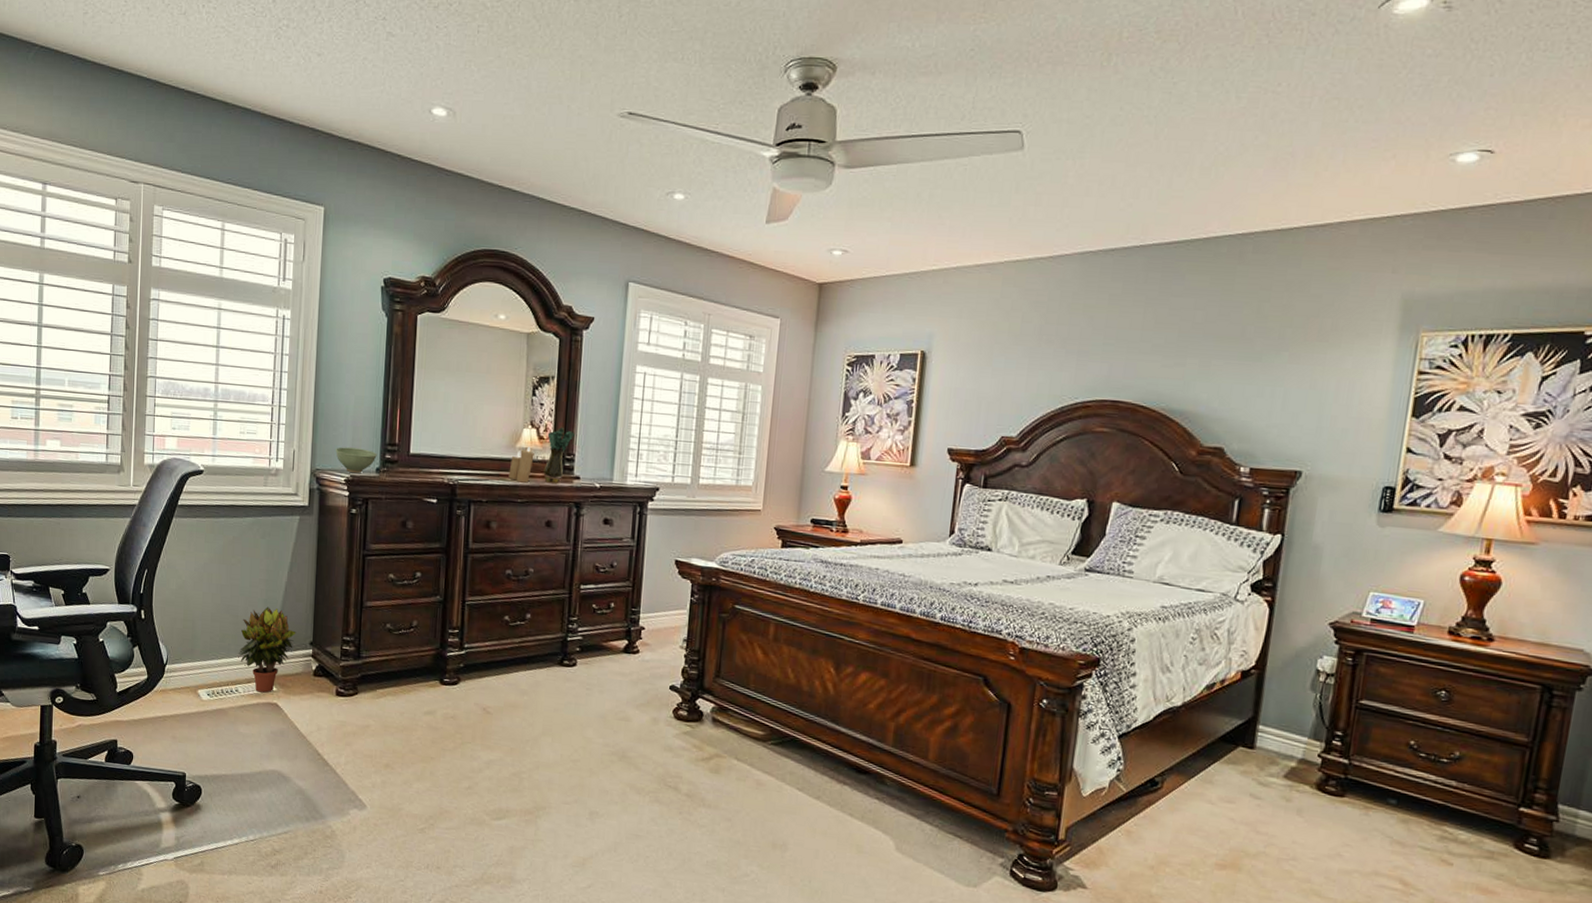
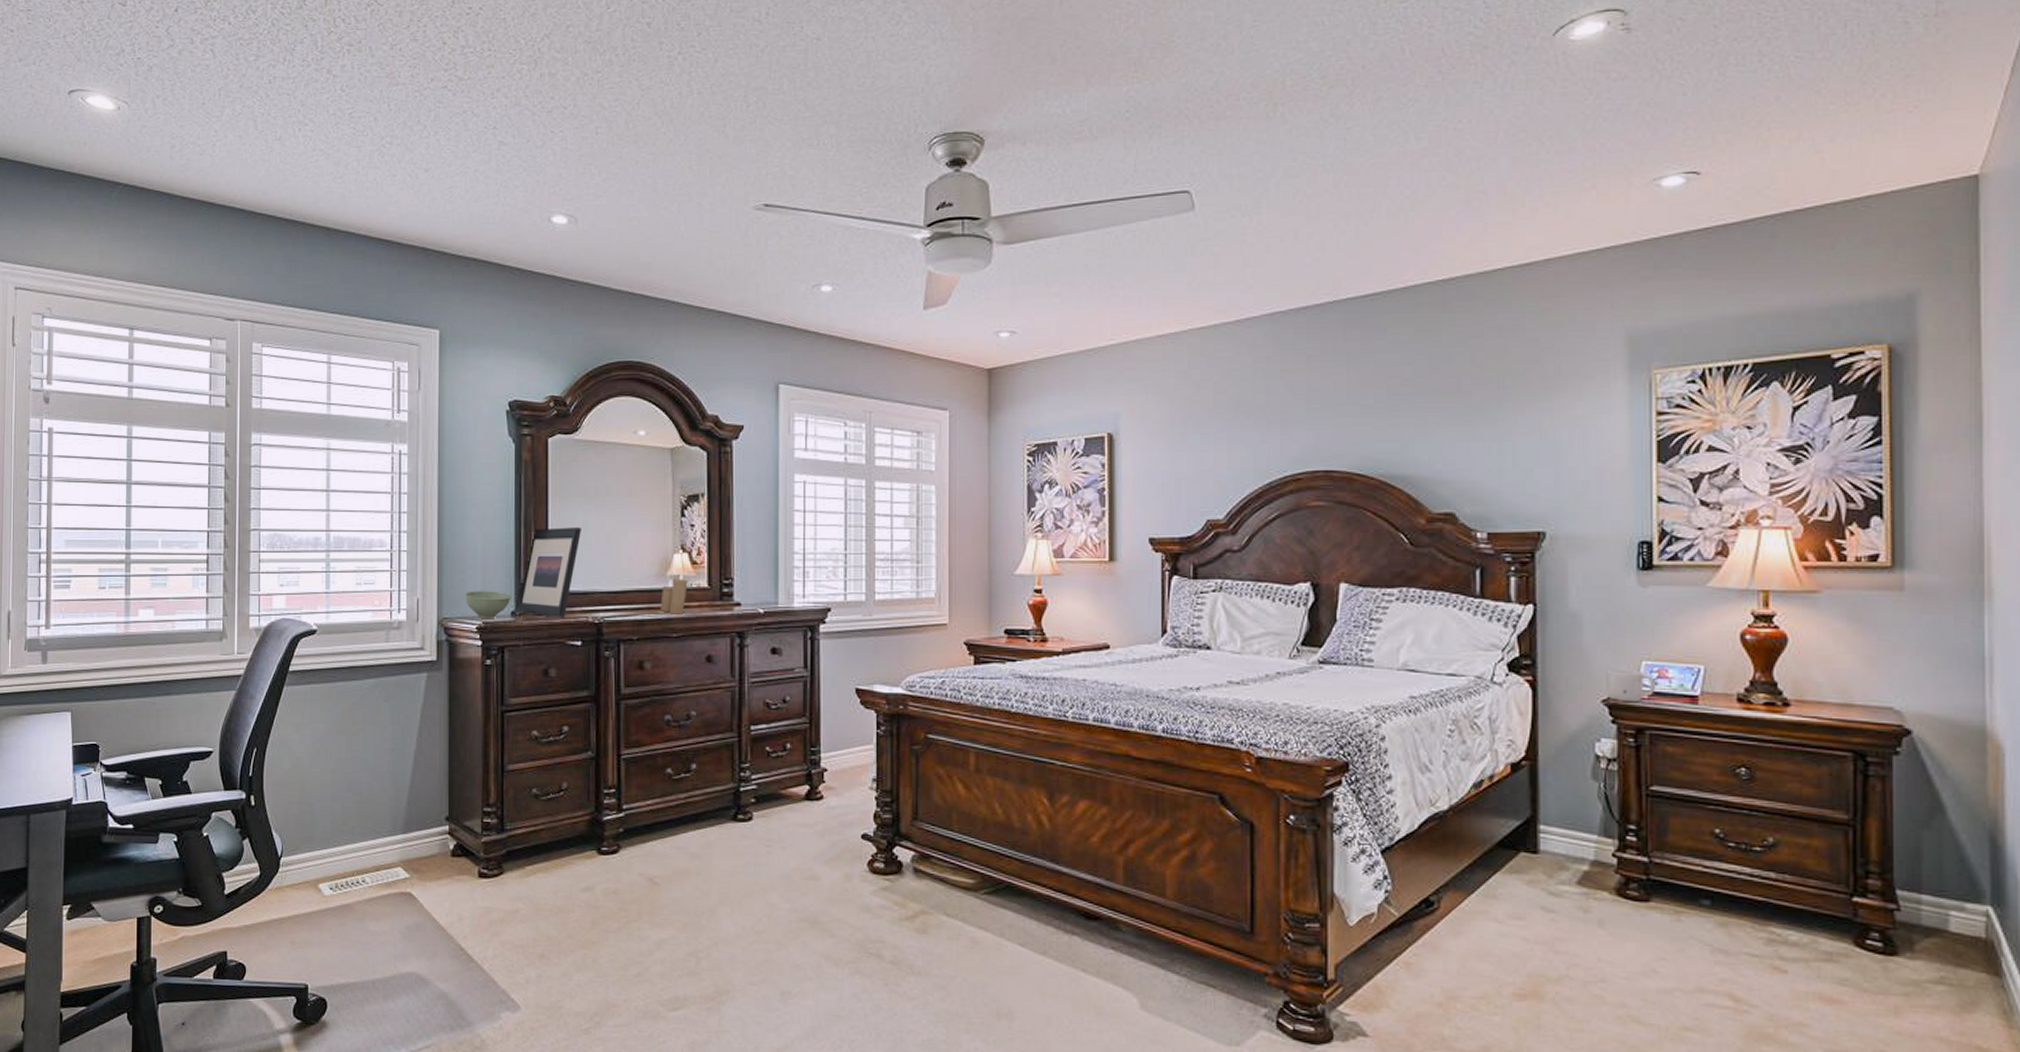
potted plant: present [238,606,296,693] -> none [363,780,429,881]
picture frame: none [380,396,443,477] -> present [515,527,581,618]
vase: present [543,425,575,484] -> none [699,547,731,613]
mug: none [1334,595,1380,628] -> present [1606,668,1656,703]

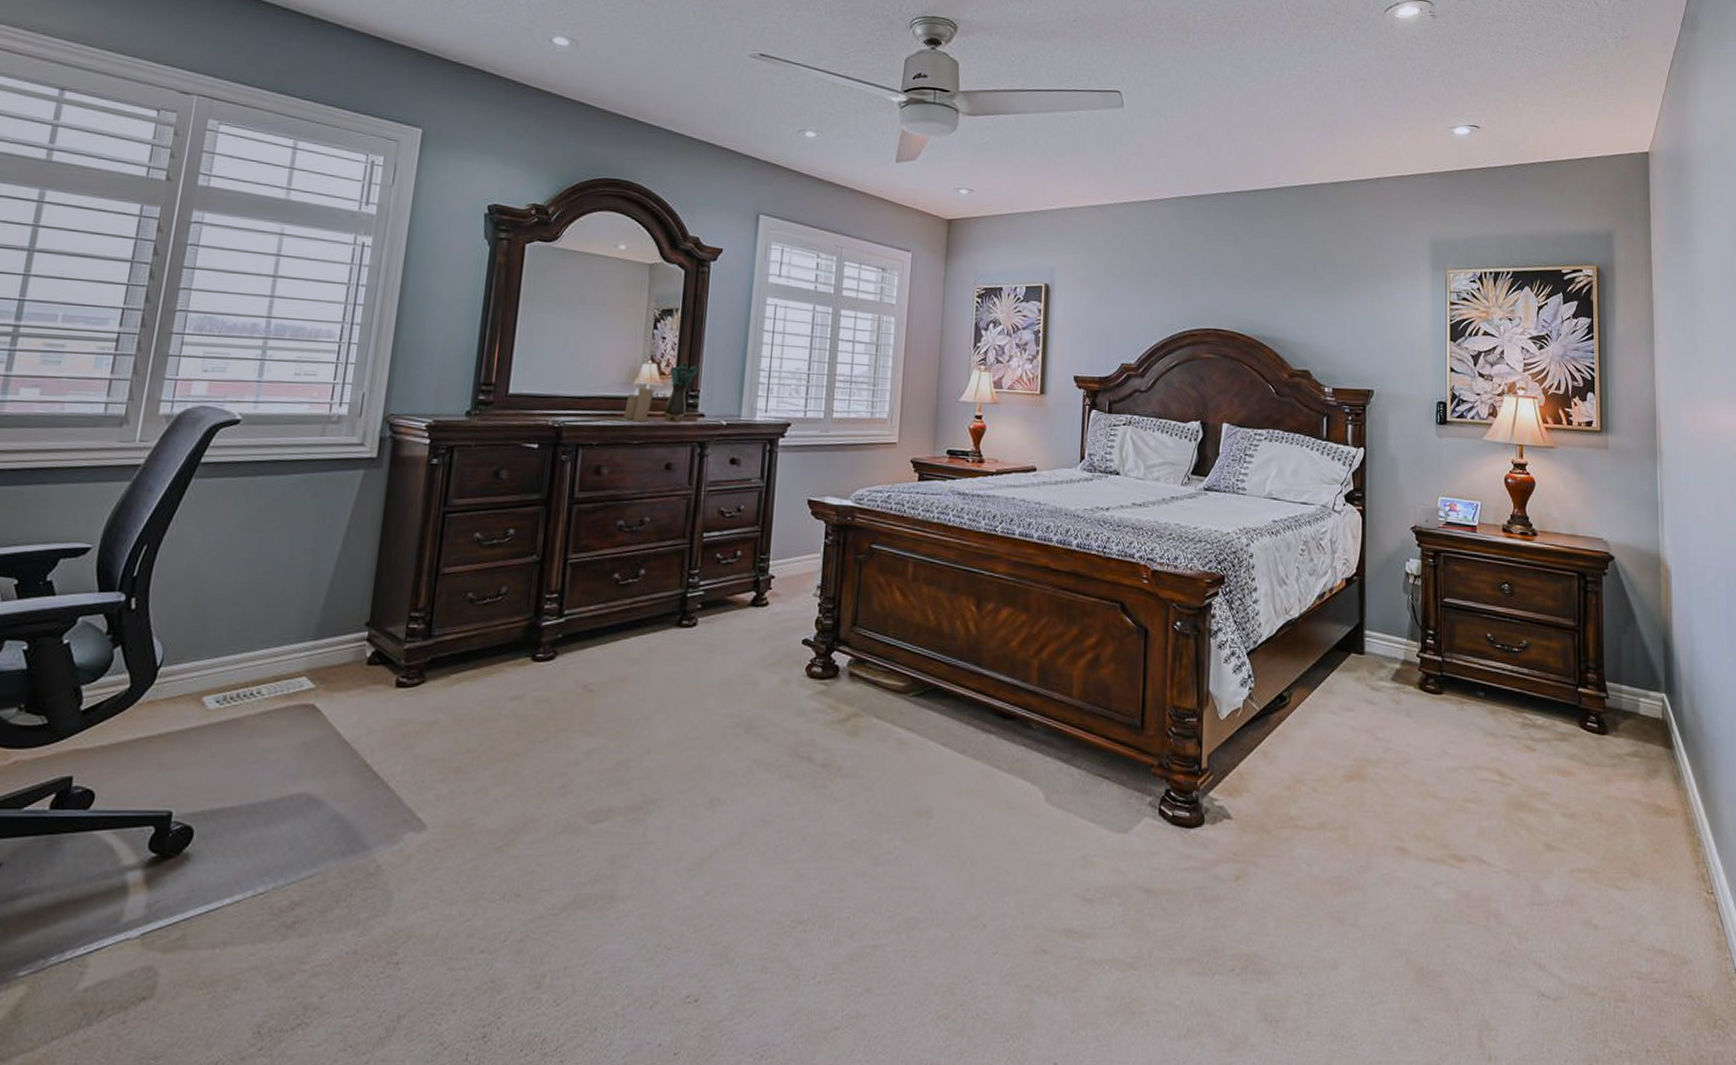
bowl: present [465,591,511,620] -> none [416,388,468,418]
picture frame: present [515,527,581,618] -> none [471,330,551,420]
vase: none [699,547,731,613] -> present [663,360,700,423]

